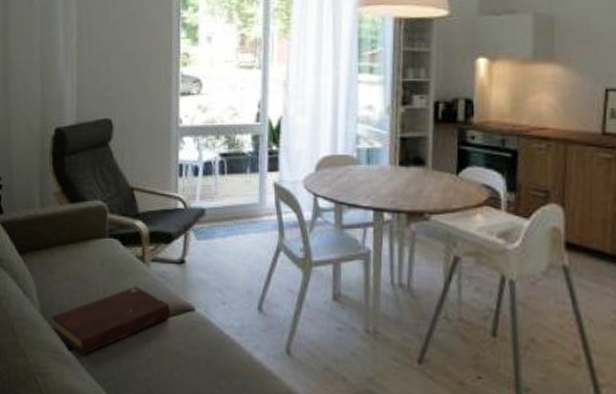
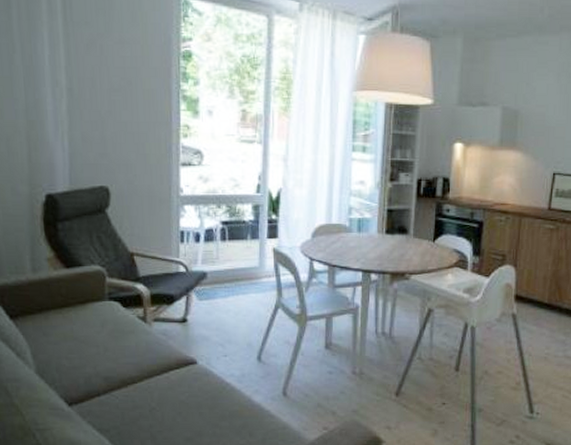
book: present [51,286,170,355] -> none [48,344,173,409]

